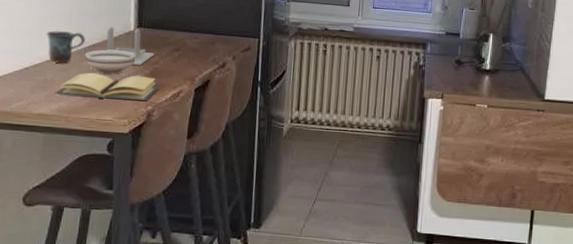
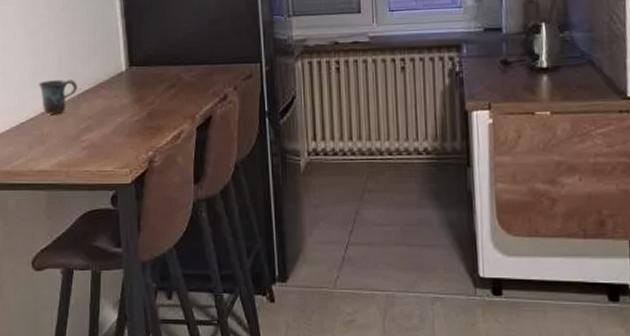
book: present [55,73,159,102] -> none [53,119,158,149]
bowl: present [85,49,136,74] -> none [79,93,131,120]
napkin holder: present [106,27,155,66] -> none [99,67,150,109]

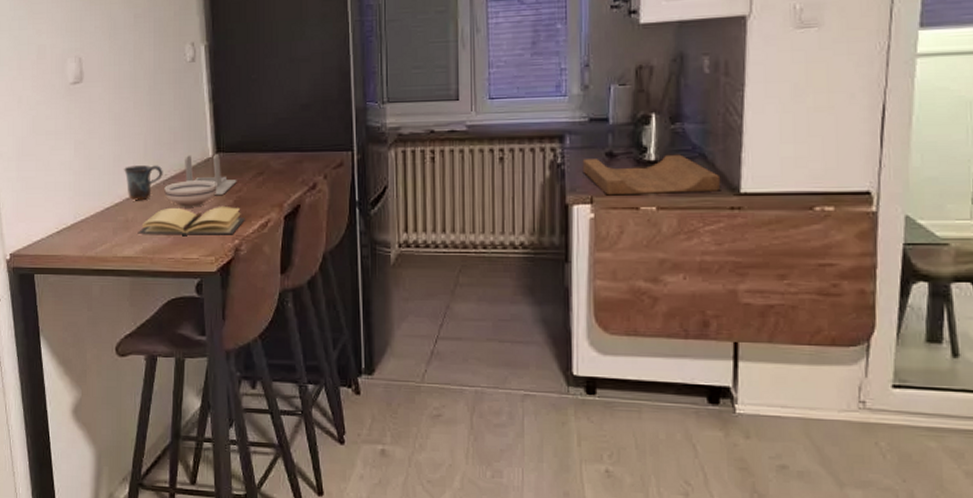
book: none [53,119,158,149] -> present [137,207,245,237]
bowl: none [79,93,131,120] -> present [164,180,217,207]
napkin holder: none [99,67,150,109] -> present [185,153,237,196]
cutting board: none [479,61,609,102] -> present [582,154,721,196]

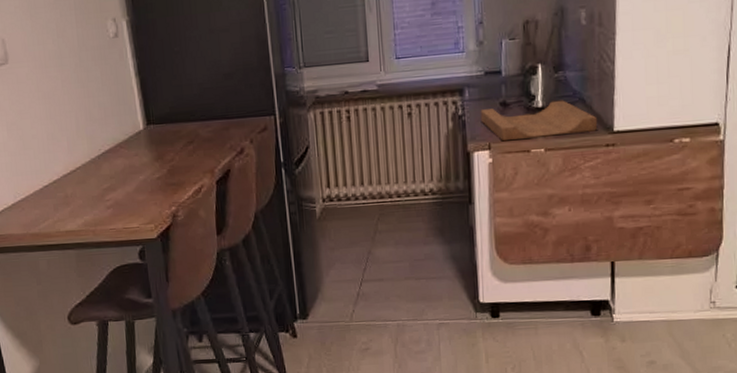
mug: present [123,165,163,200] -> none [57,141,97,176]
book: present [137,207,245,237] -> none [78,176,180,208]
bowl: present [164,180,217,207] -> none [100,152,151,180]
napkin holder: present [185,153,237,196] -> none [117,125,169,167]

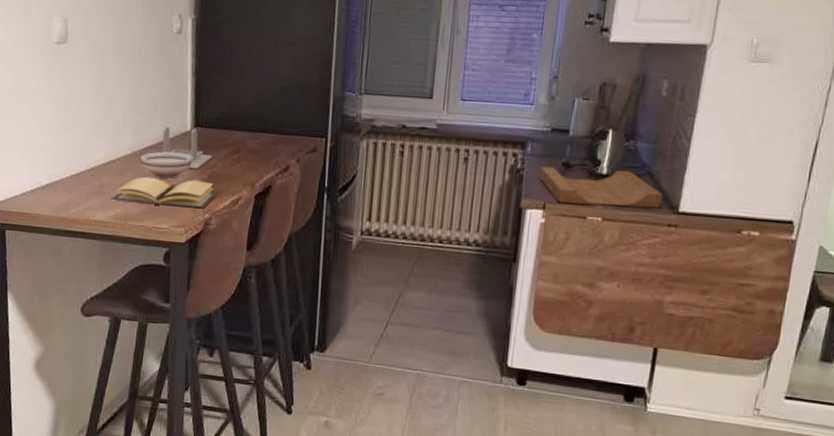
book: none [78,176,180,208] -> present [111,177,217,209]
bowl: none [100,152,151,180] -> present [140,151,193,179]
napkin holder: none [117,125,169,167] -> present [162,127,213,170]

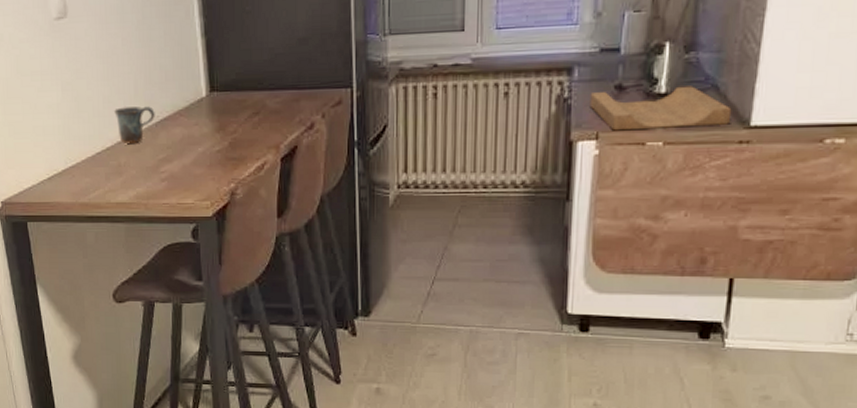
mug: none [101,131,141,167] -> present [113,106,155,143]
book: present [111,177,217,209] -> none [131,149,241,181]
bowl: present [140,151,193,179] -> none [157,121,212,150]
napkin holder: present [162,127,213,170] -> none [177,92,232,138]

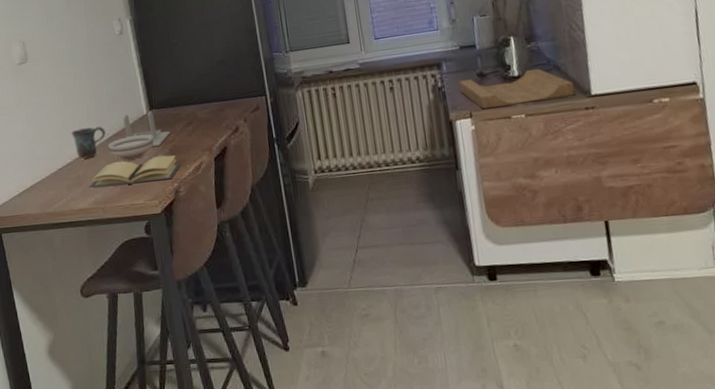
book: none [131,149,241,181] -> present [89,155,181,188]
bowl: none [157,121,212,150] -> present [108,134,154,160]
napkin holder: none [177,92,232,138] -> present [123,110,170,147]

